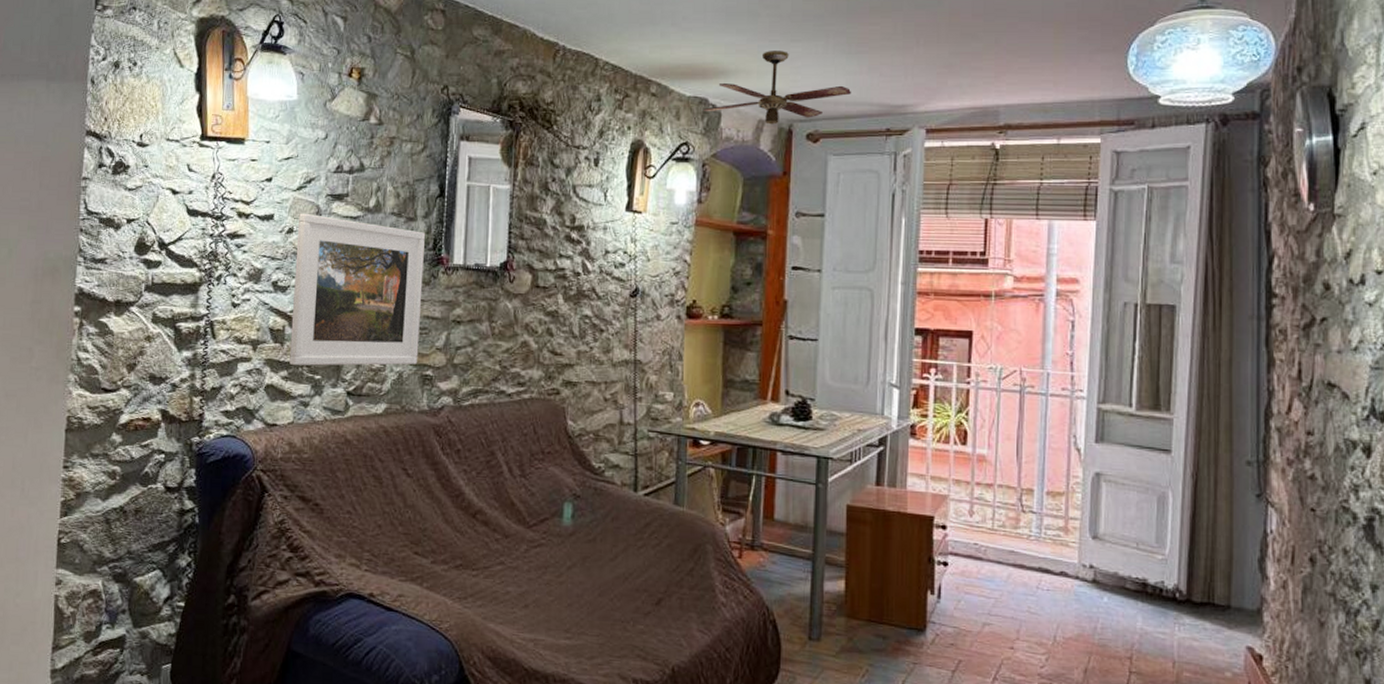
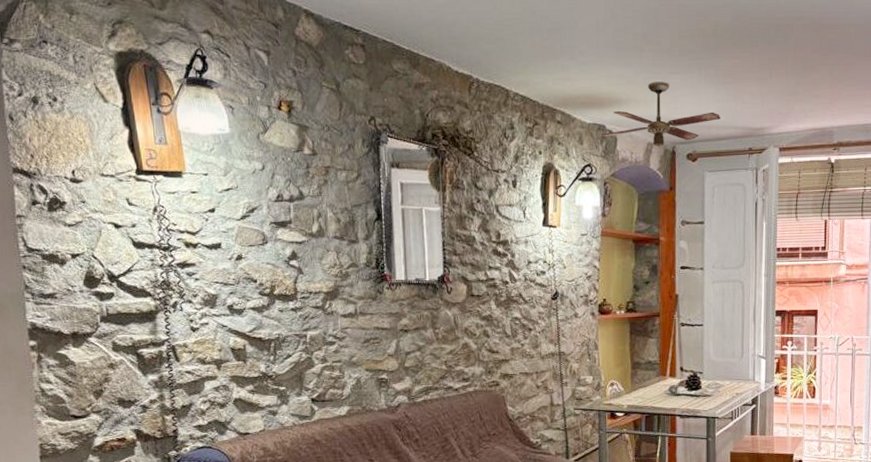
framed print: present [289,213,425,366] -> none [246,240,373,379]

